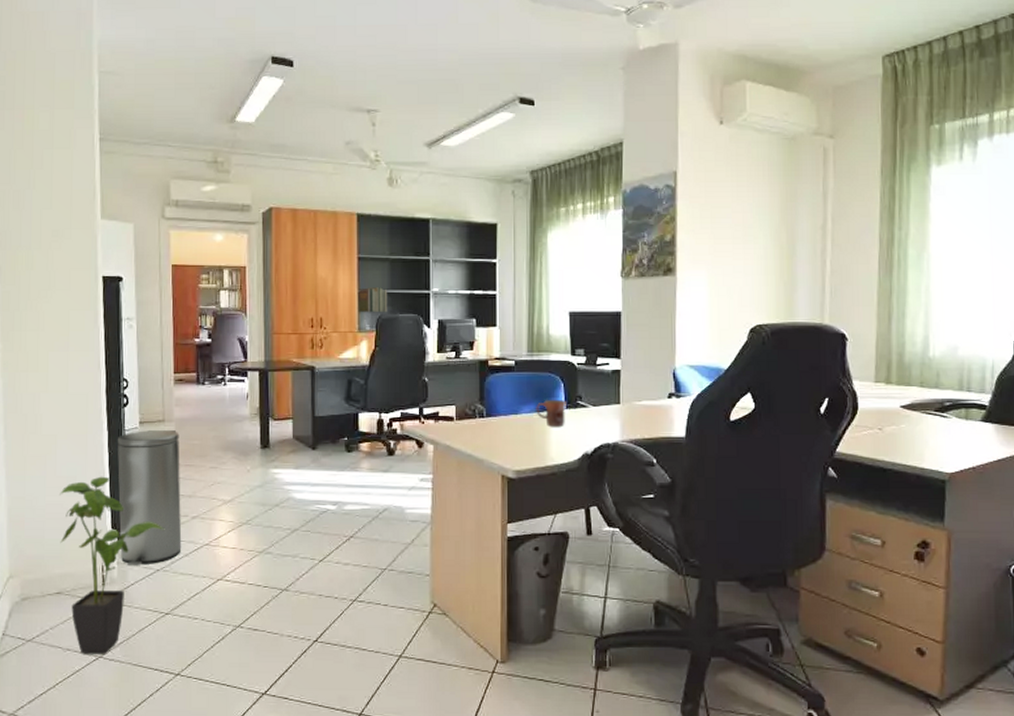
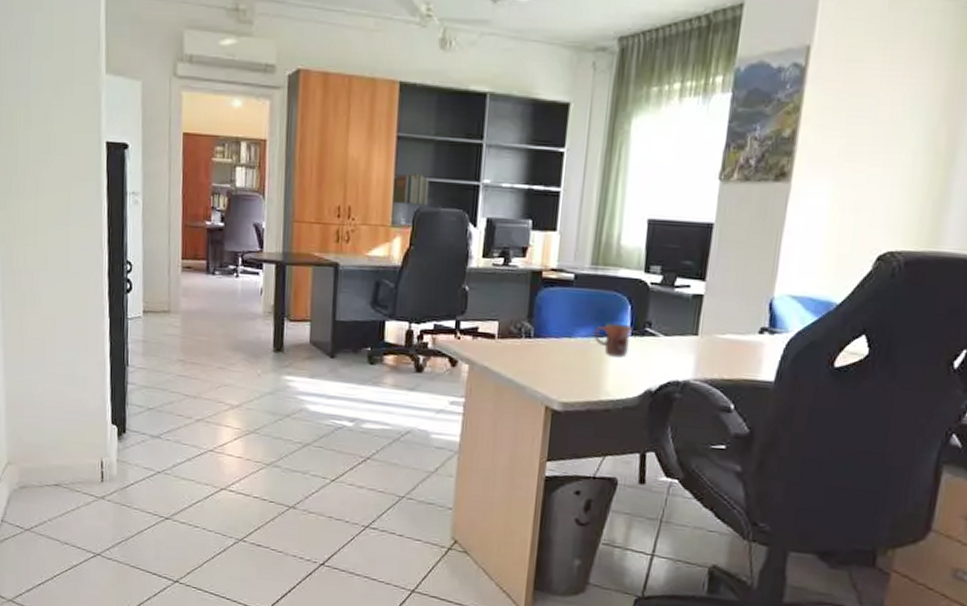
house plant: present [60,476,165,654] -> none [59,366,168,552]
pedal bin: present [117,430,182,567] -> none [119,320,186,466]

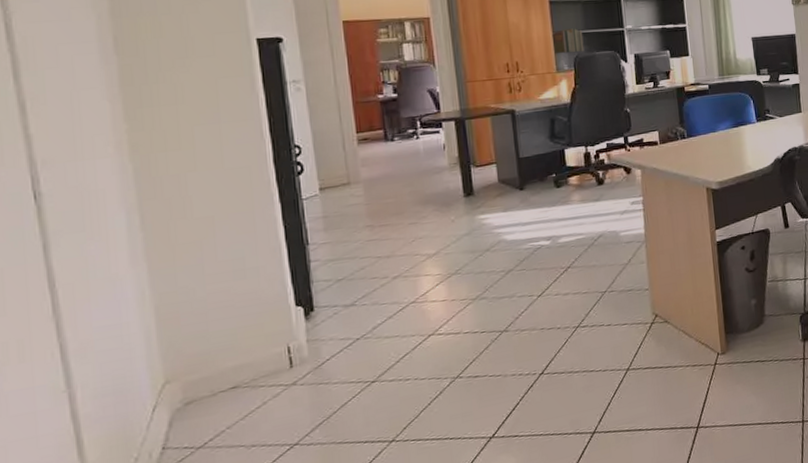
mug: present [594,324,632,358] -> none [731,115,758,141]

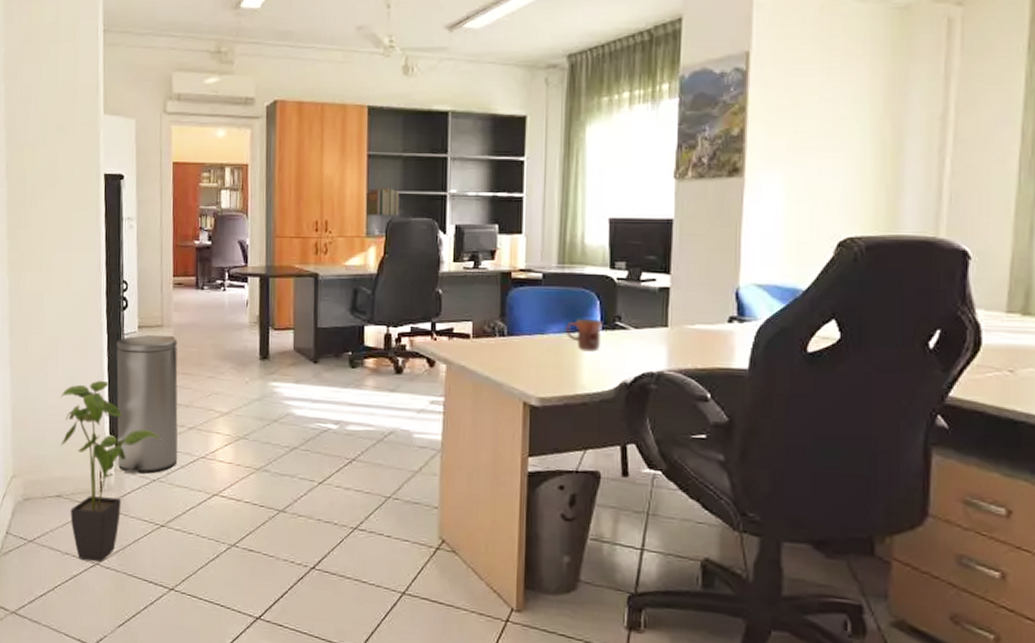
house plant: none [224,252,362,447] -> present [60,380,162,562]
pedal bin: none [293,191,384,342] -> present [116,335,178,475]
mug: none [731,115,758,141] -> present [566,319,602,352]

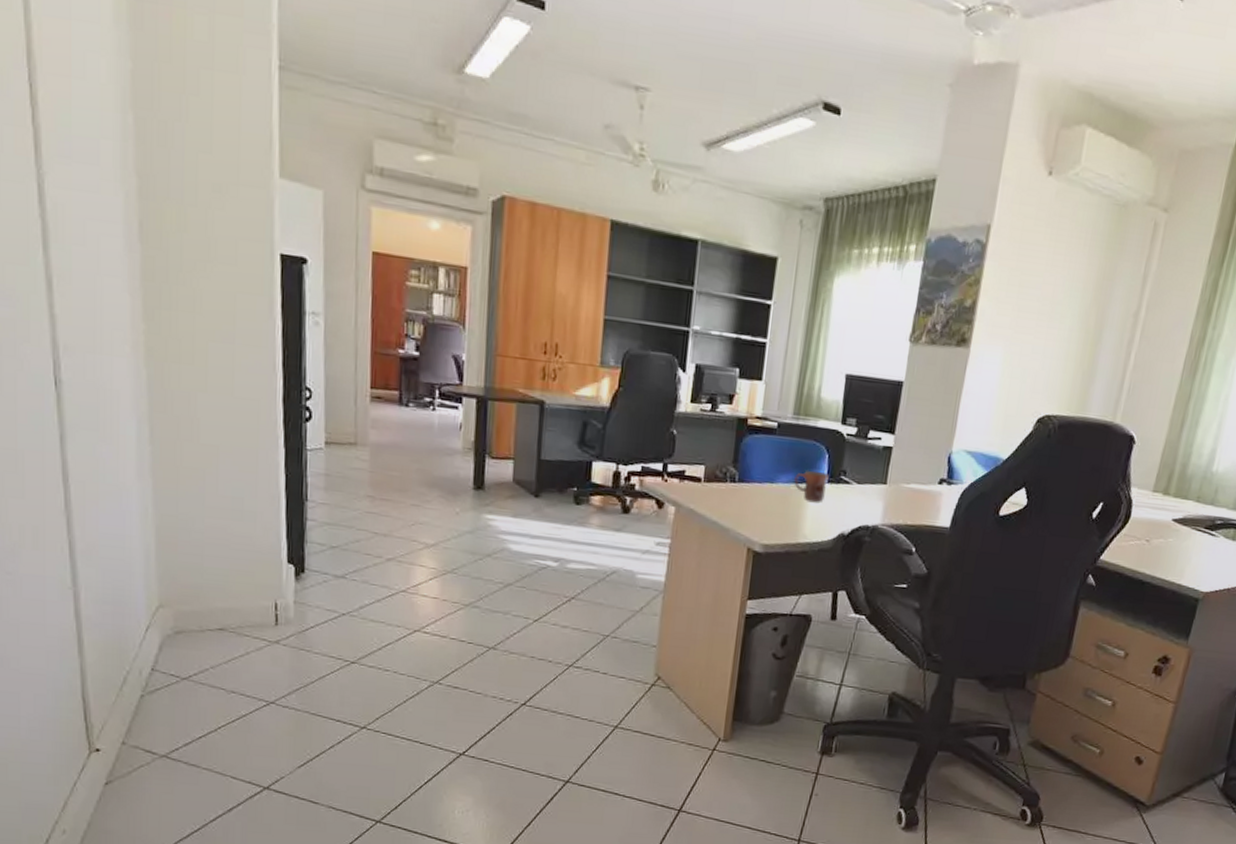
house plant: present [60,380,162,562] -> none [223,500,354,700]
pedal bin: present [116,335,178,475] -> none [296,452,375,608]
books: present [366,188,400,217] -> none [602,314,640,348]

